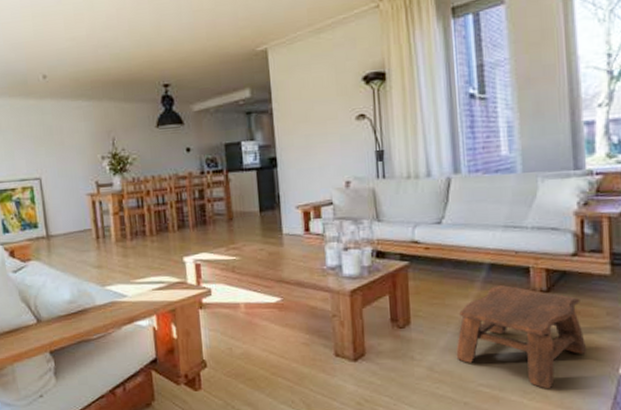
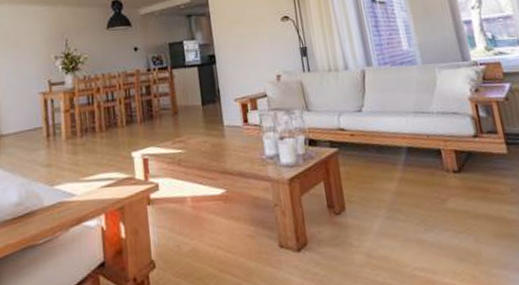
stool: present [456,285,586,389] -> none [387,167,501,269]

